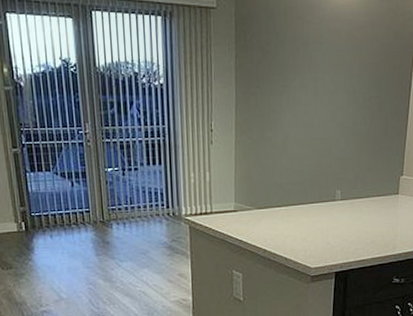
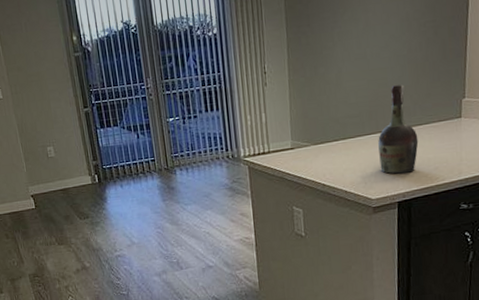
cognac bottle: none [320,157,358,245] -> present [378,84,419,174]

